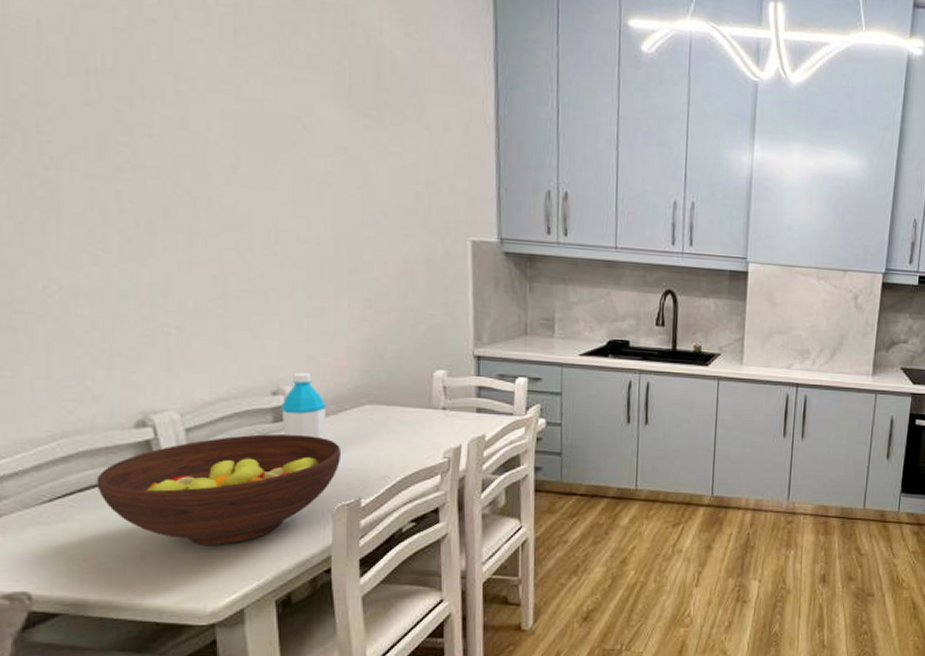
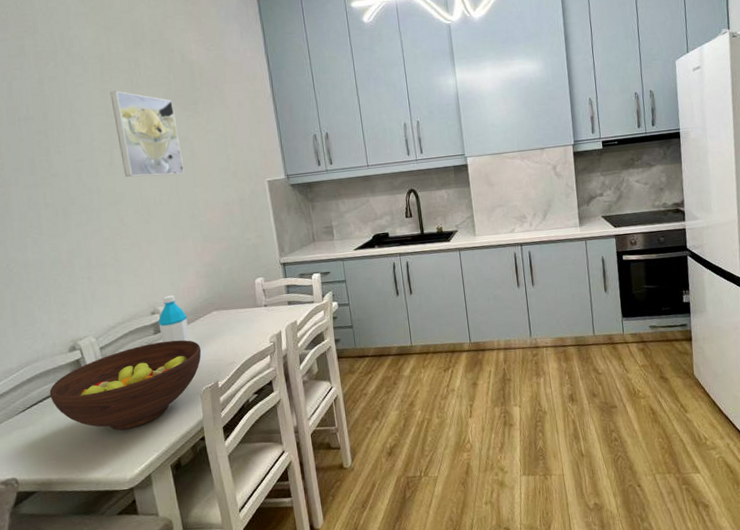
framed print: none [245,62,350,207] -> present [110,90,185,177]

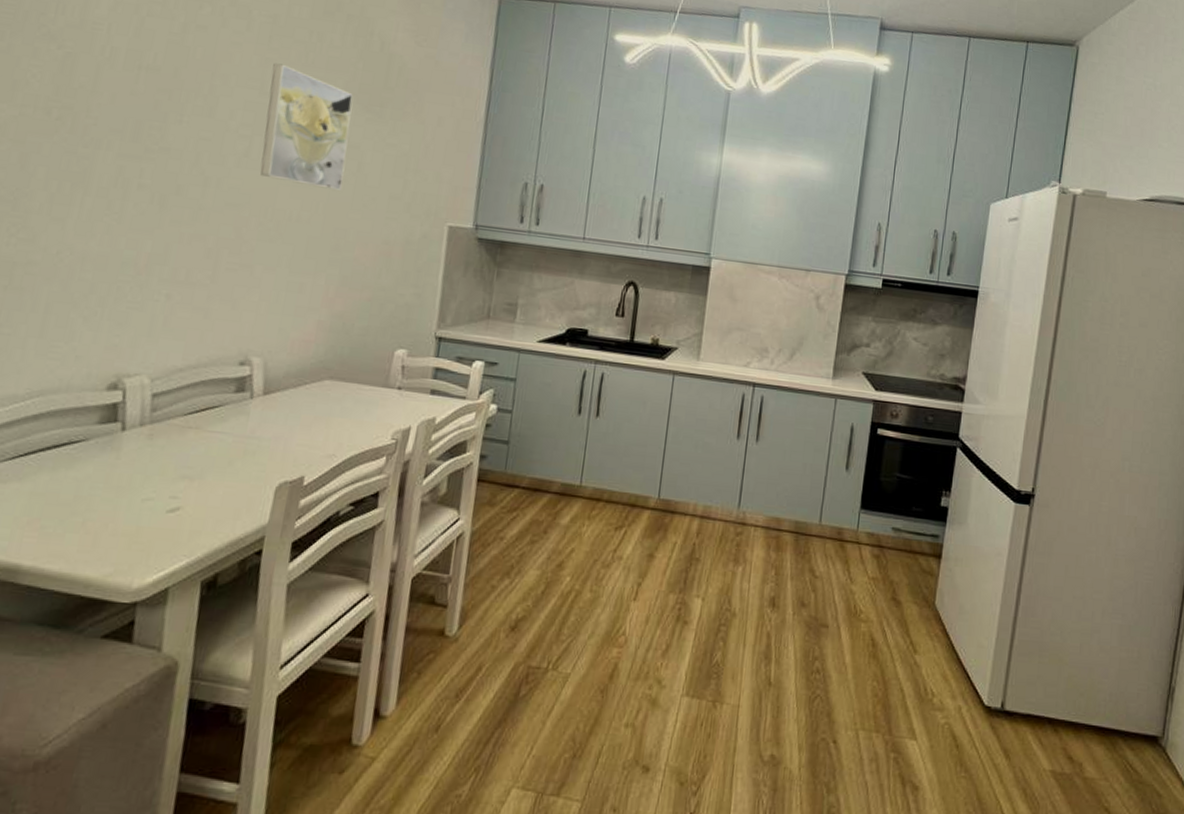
fruit bowl: present [49,339,202,430] -> none [58,403,295,517]
water bottle: present [158,295,190,342] -> none [242,344,289,413]

